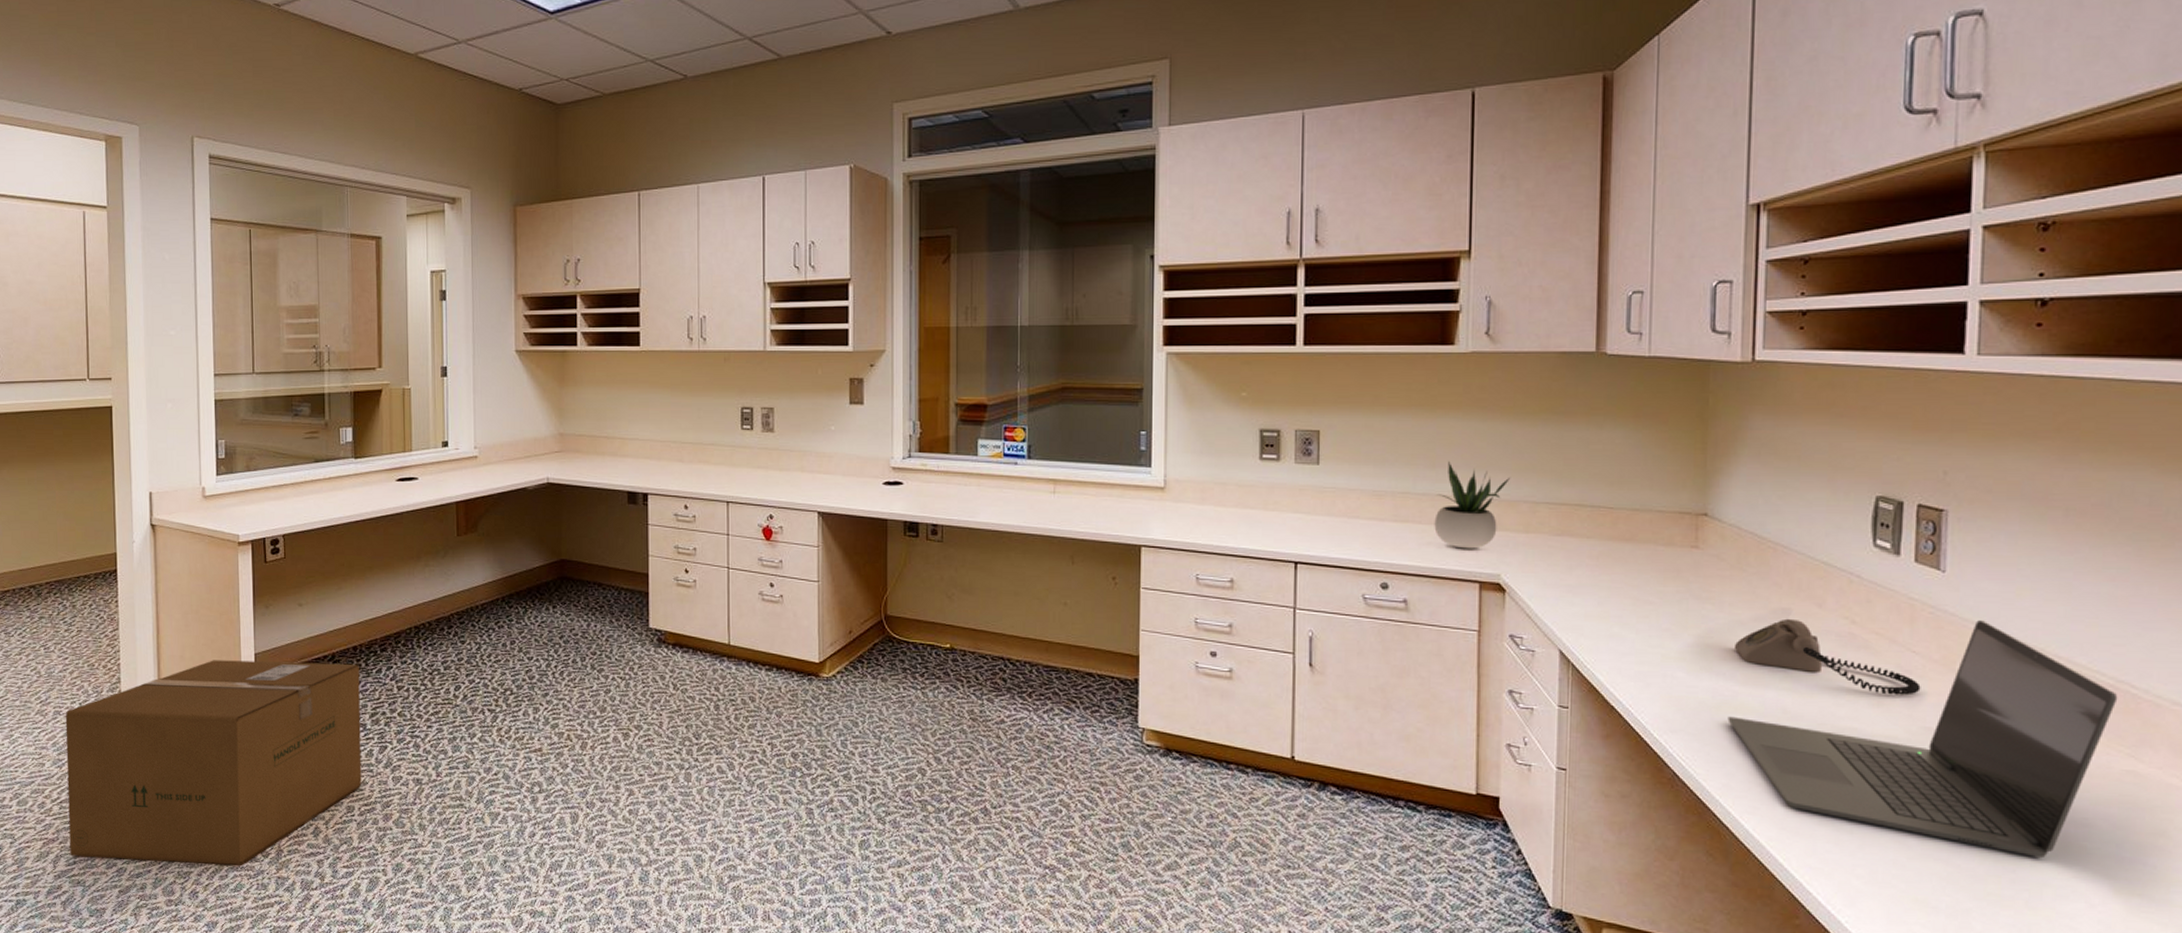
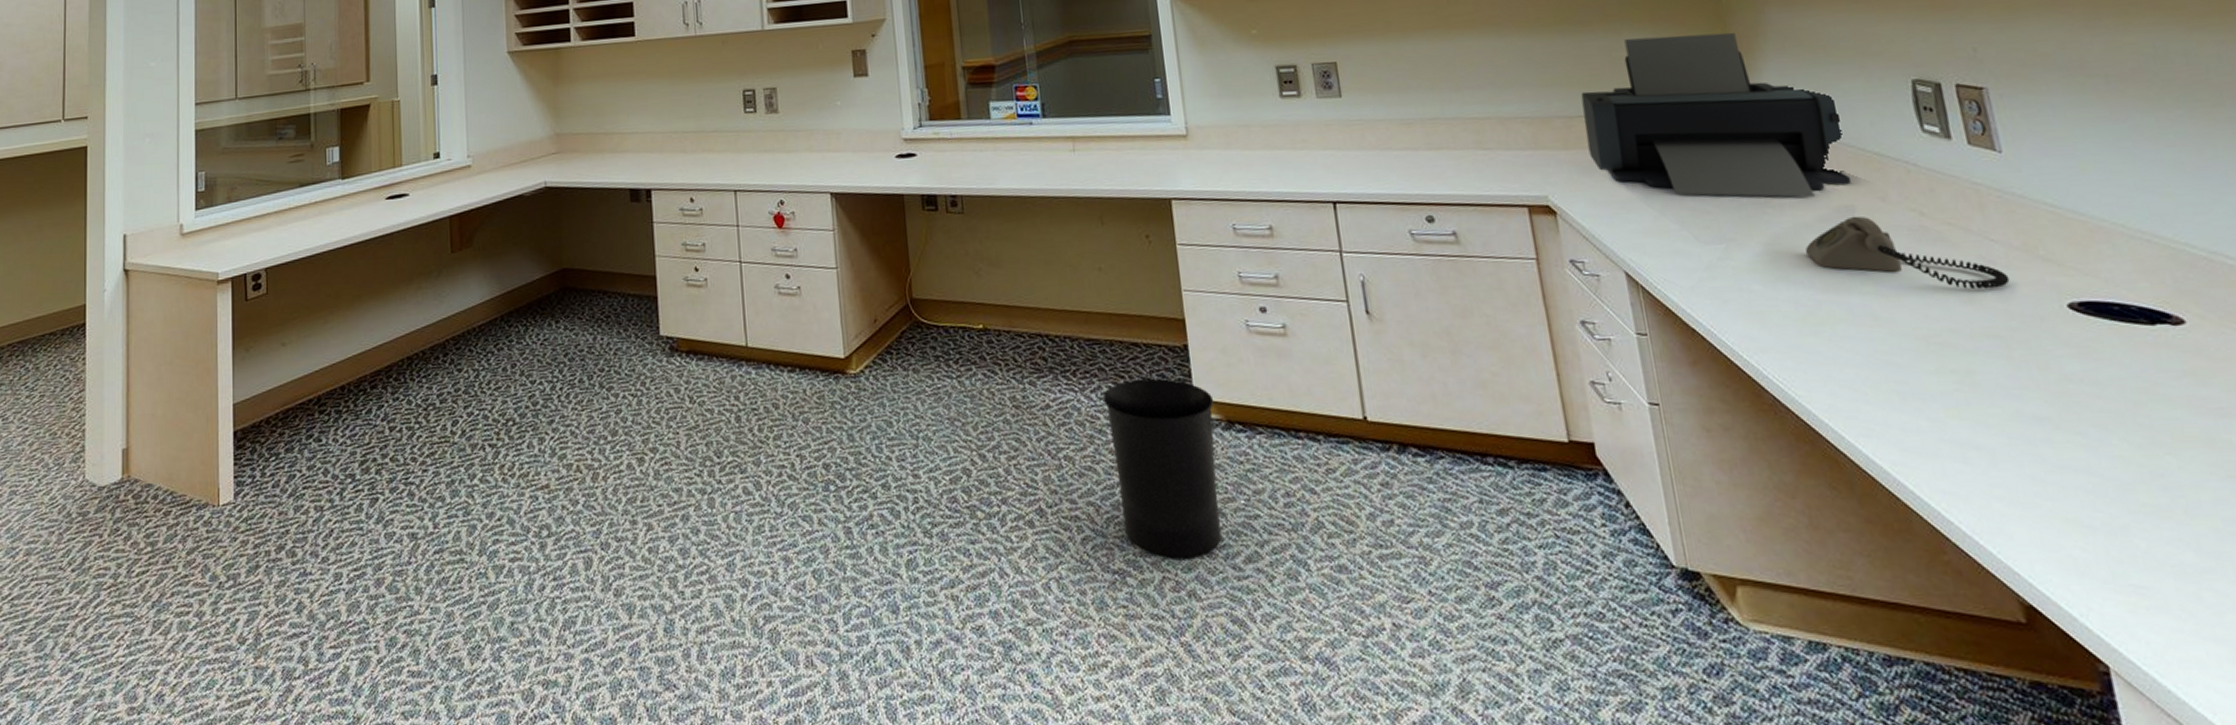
box: present [65,660,362,865] -> none [20,405,351,665]
waste bin: none [1053,705,1156,862] -> present [1102,378,1222,559]
potted plant: present [1434,461,1510,549] -> none [1466,82,1538,172]
printer: none [1548,433,1797,598] -> present [1580,32,1852,198]
laptop: present [1727,620,2118,857] -> none [1816,200,2217,458]

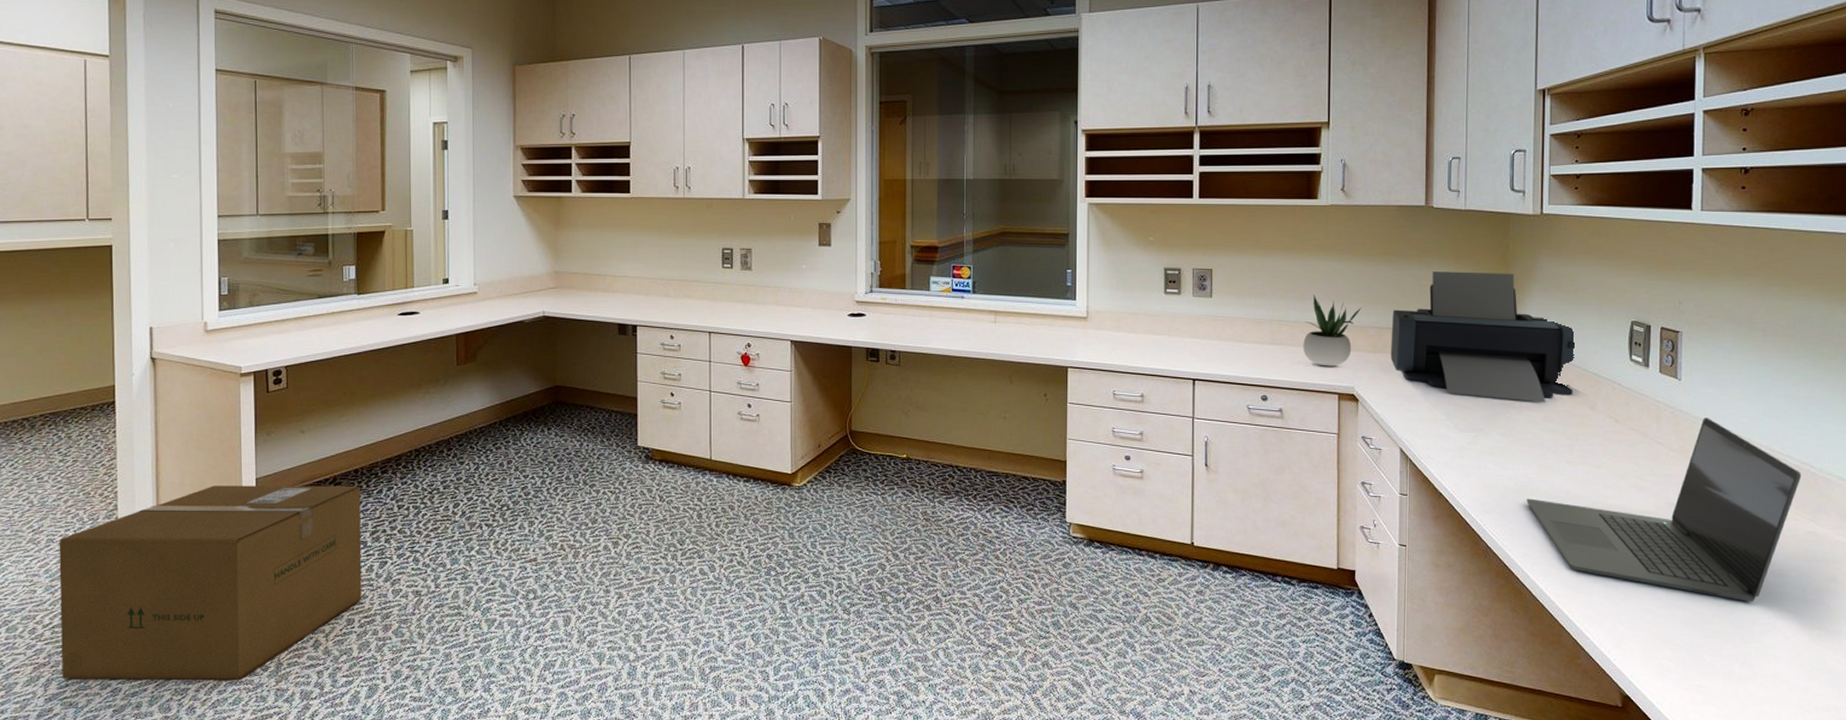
box: none [20,405,351,665] -> present [59,485,362,680]
waste bin: present [1102,378,1222,559] -> none [995,504,1081,638]
potted plant: none [1466,82,1538,172] -> present [1303,295,1361,366]
telephone: present [1805,215,2010,290] -> none [1530,419,1665,478]
laptop: none [1816,200,2217,458] -> present [1526,418,1802,602]

